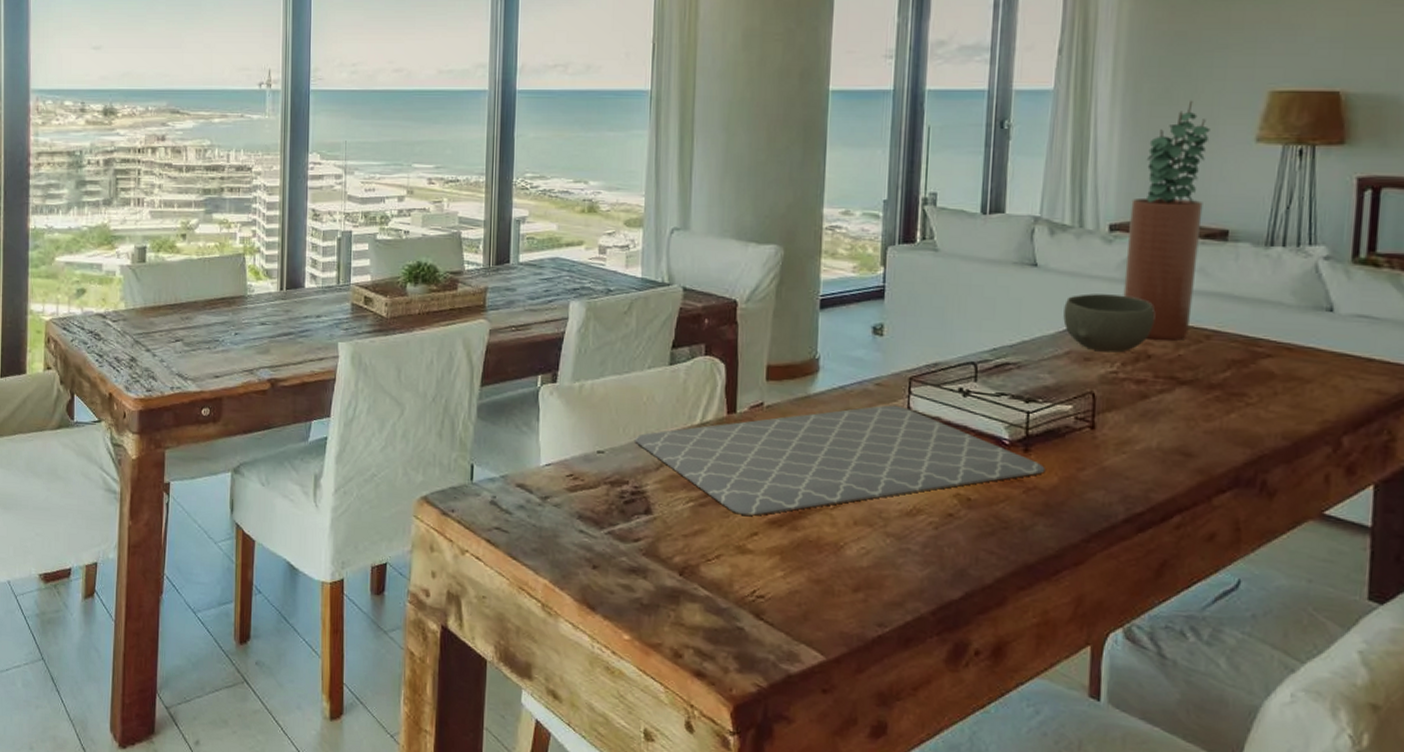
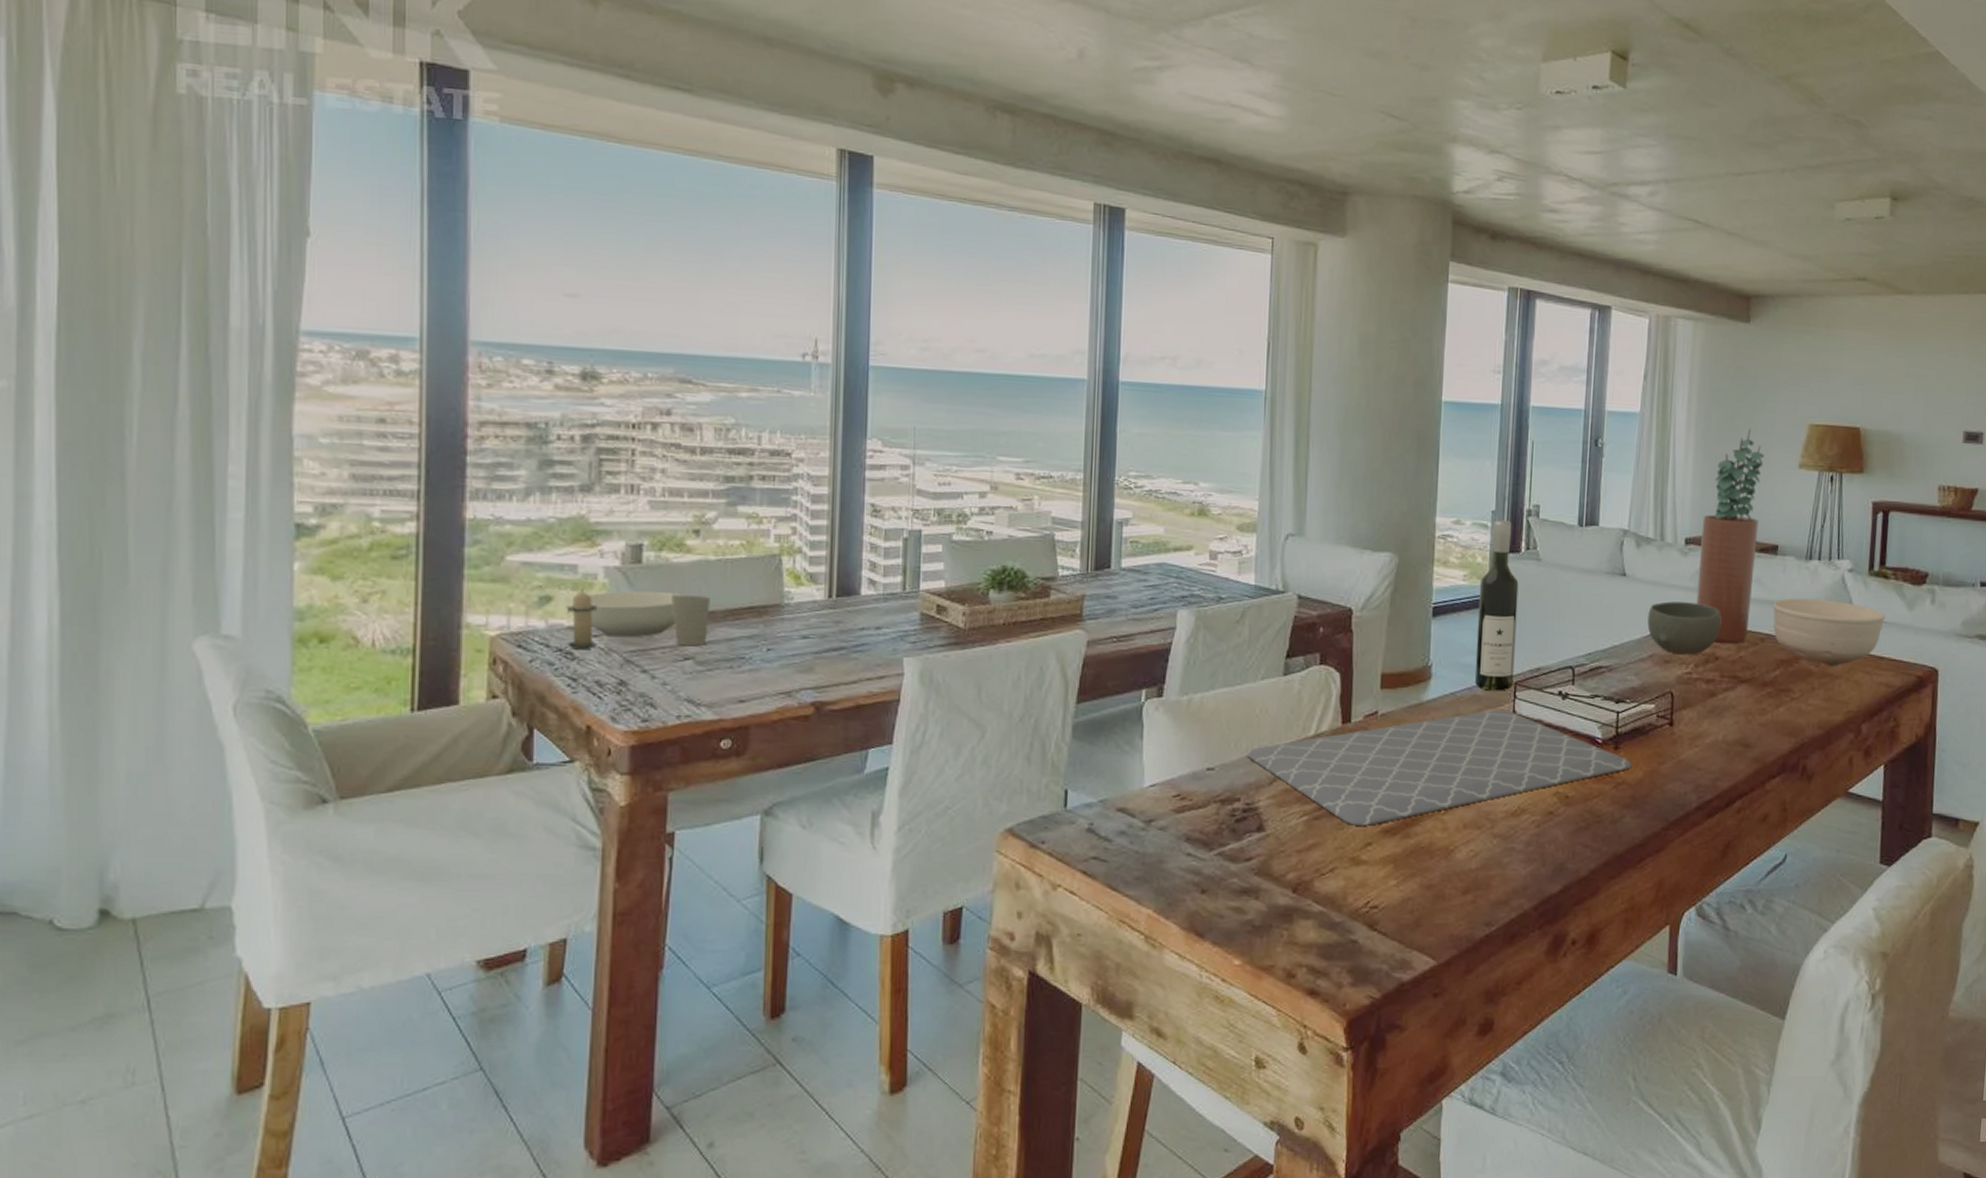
candle: none [95,283,116,332] -> present [566,589,599,650]
bowl: none [110,285,174,323] -> present [588,591,682,638]
cup: none [166,288,194,331] -> present [671,594,710,647]
bottle: none [865,209,914,386] -> present [1474,519,1519,691]
bowl: none [1222,289,1376,369] -> present [1773,598,1886,667]

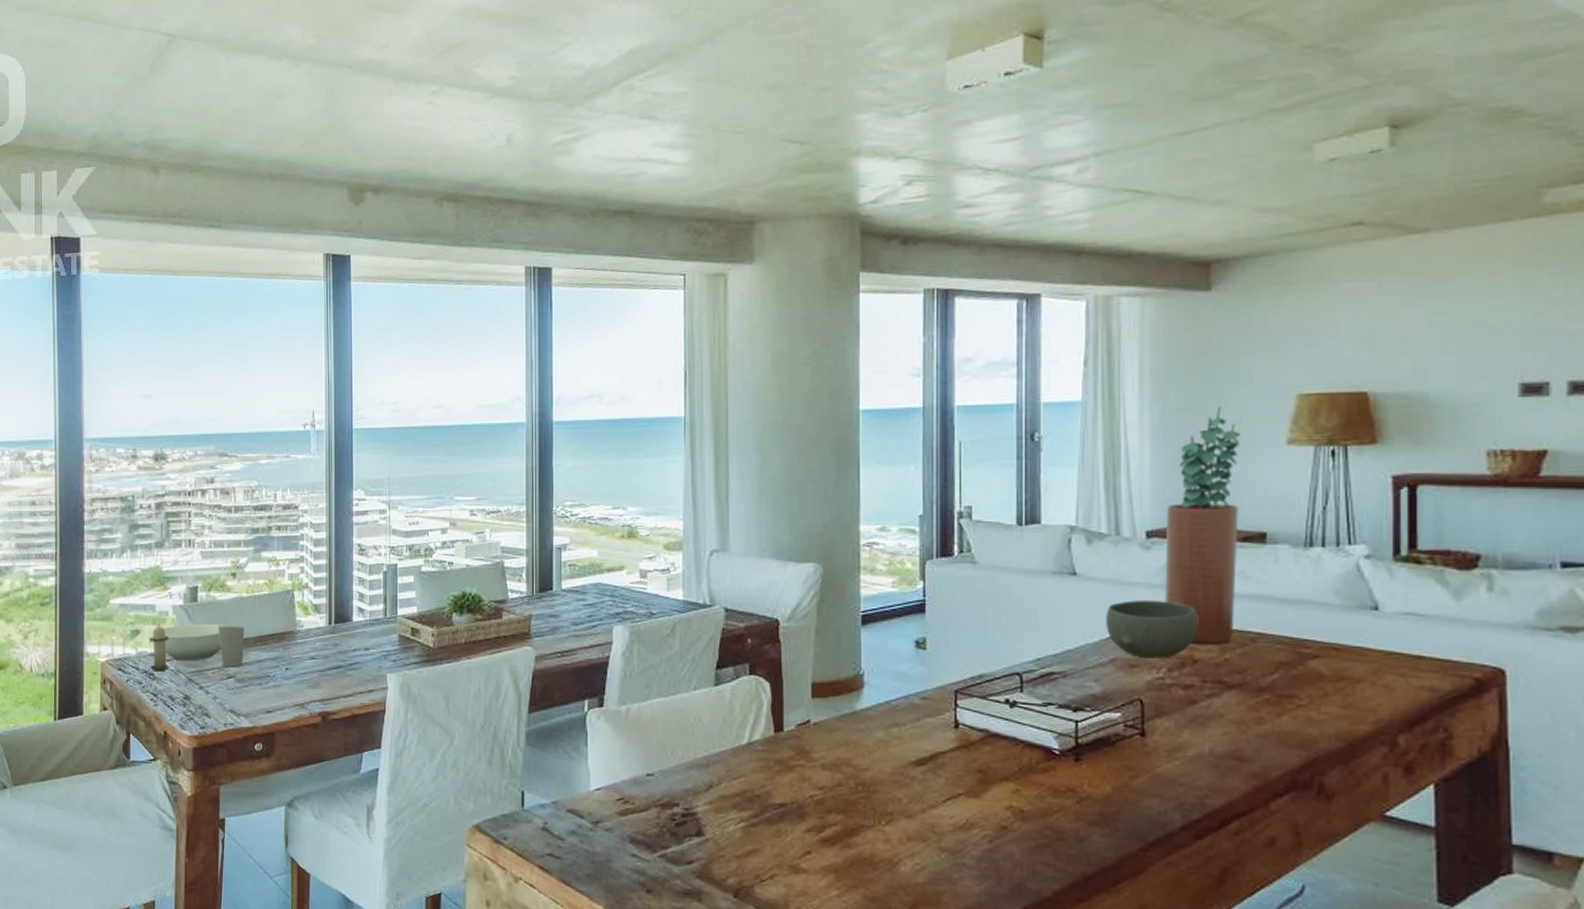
placemat: present [1247,709,1632,826] -> none [683,718,1097,835]
bottle: present [1474,519,1519,691] -> none [910,523,953,699]
bowl: present [1773,598,1886,667] -> none [1265,591,1422,668]

